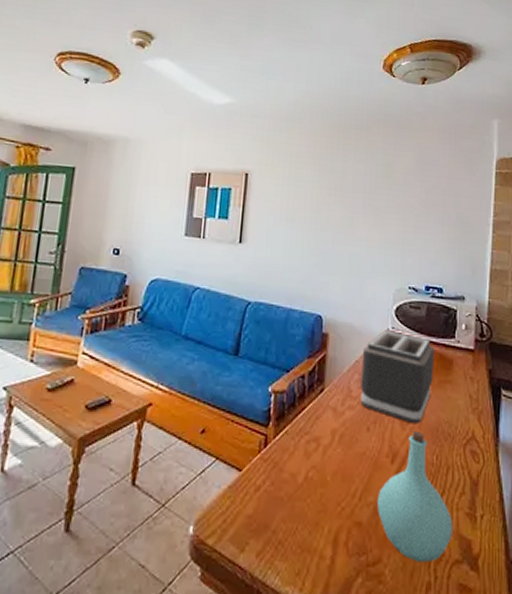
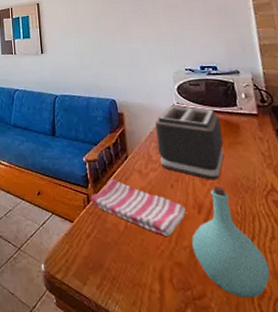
dish towel: none [268,417,378,490] -> present [90,179,186,236]

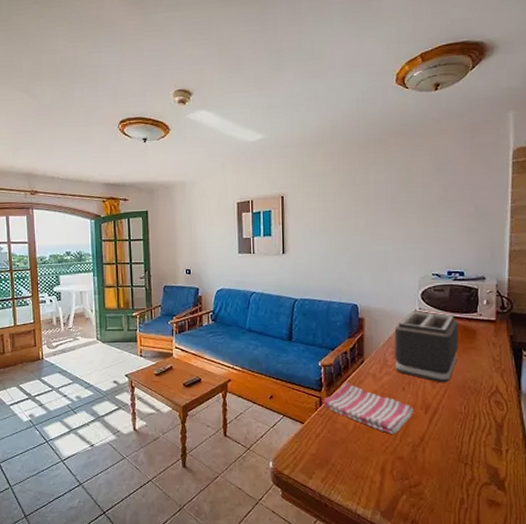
bottle: present [191,186,271,299] -> none [414,388,481,485]

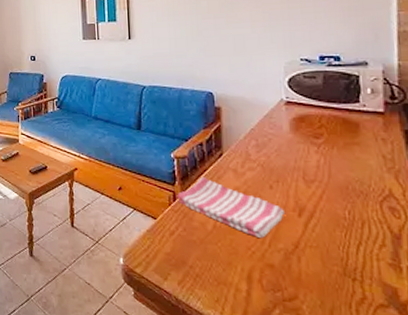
toaster: present [394,311,459,383] -> none [257,100,338,183]

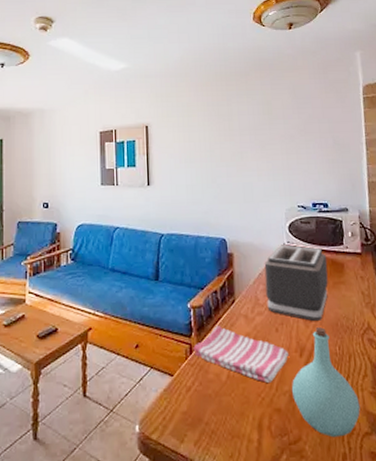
toaster: none [257,100,338,183] -> present [264,244,328,322]
bottle: none [287,189,375,304] -> present [291,327,360,438]

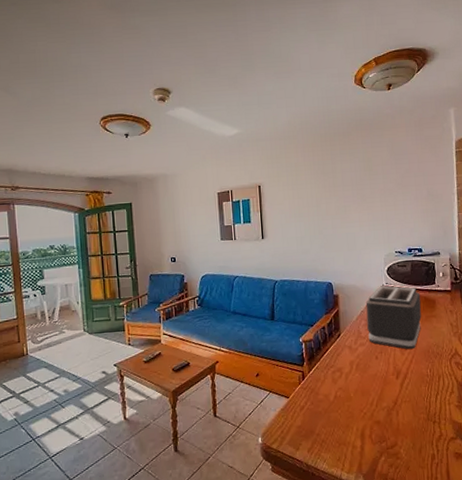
dish towel: present [193,326,288,383] -> none [305,356,387,401]
bottle: present [291,327,360,438] -> none [389,354,447,443]

